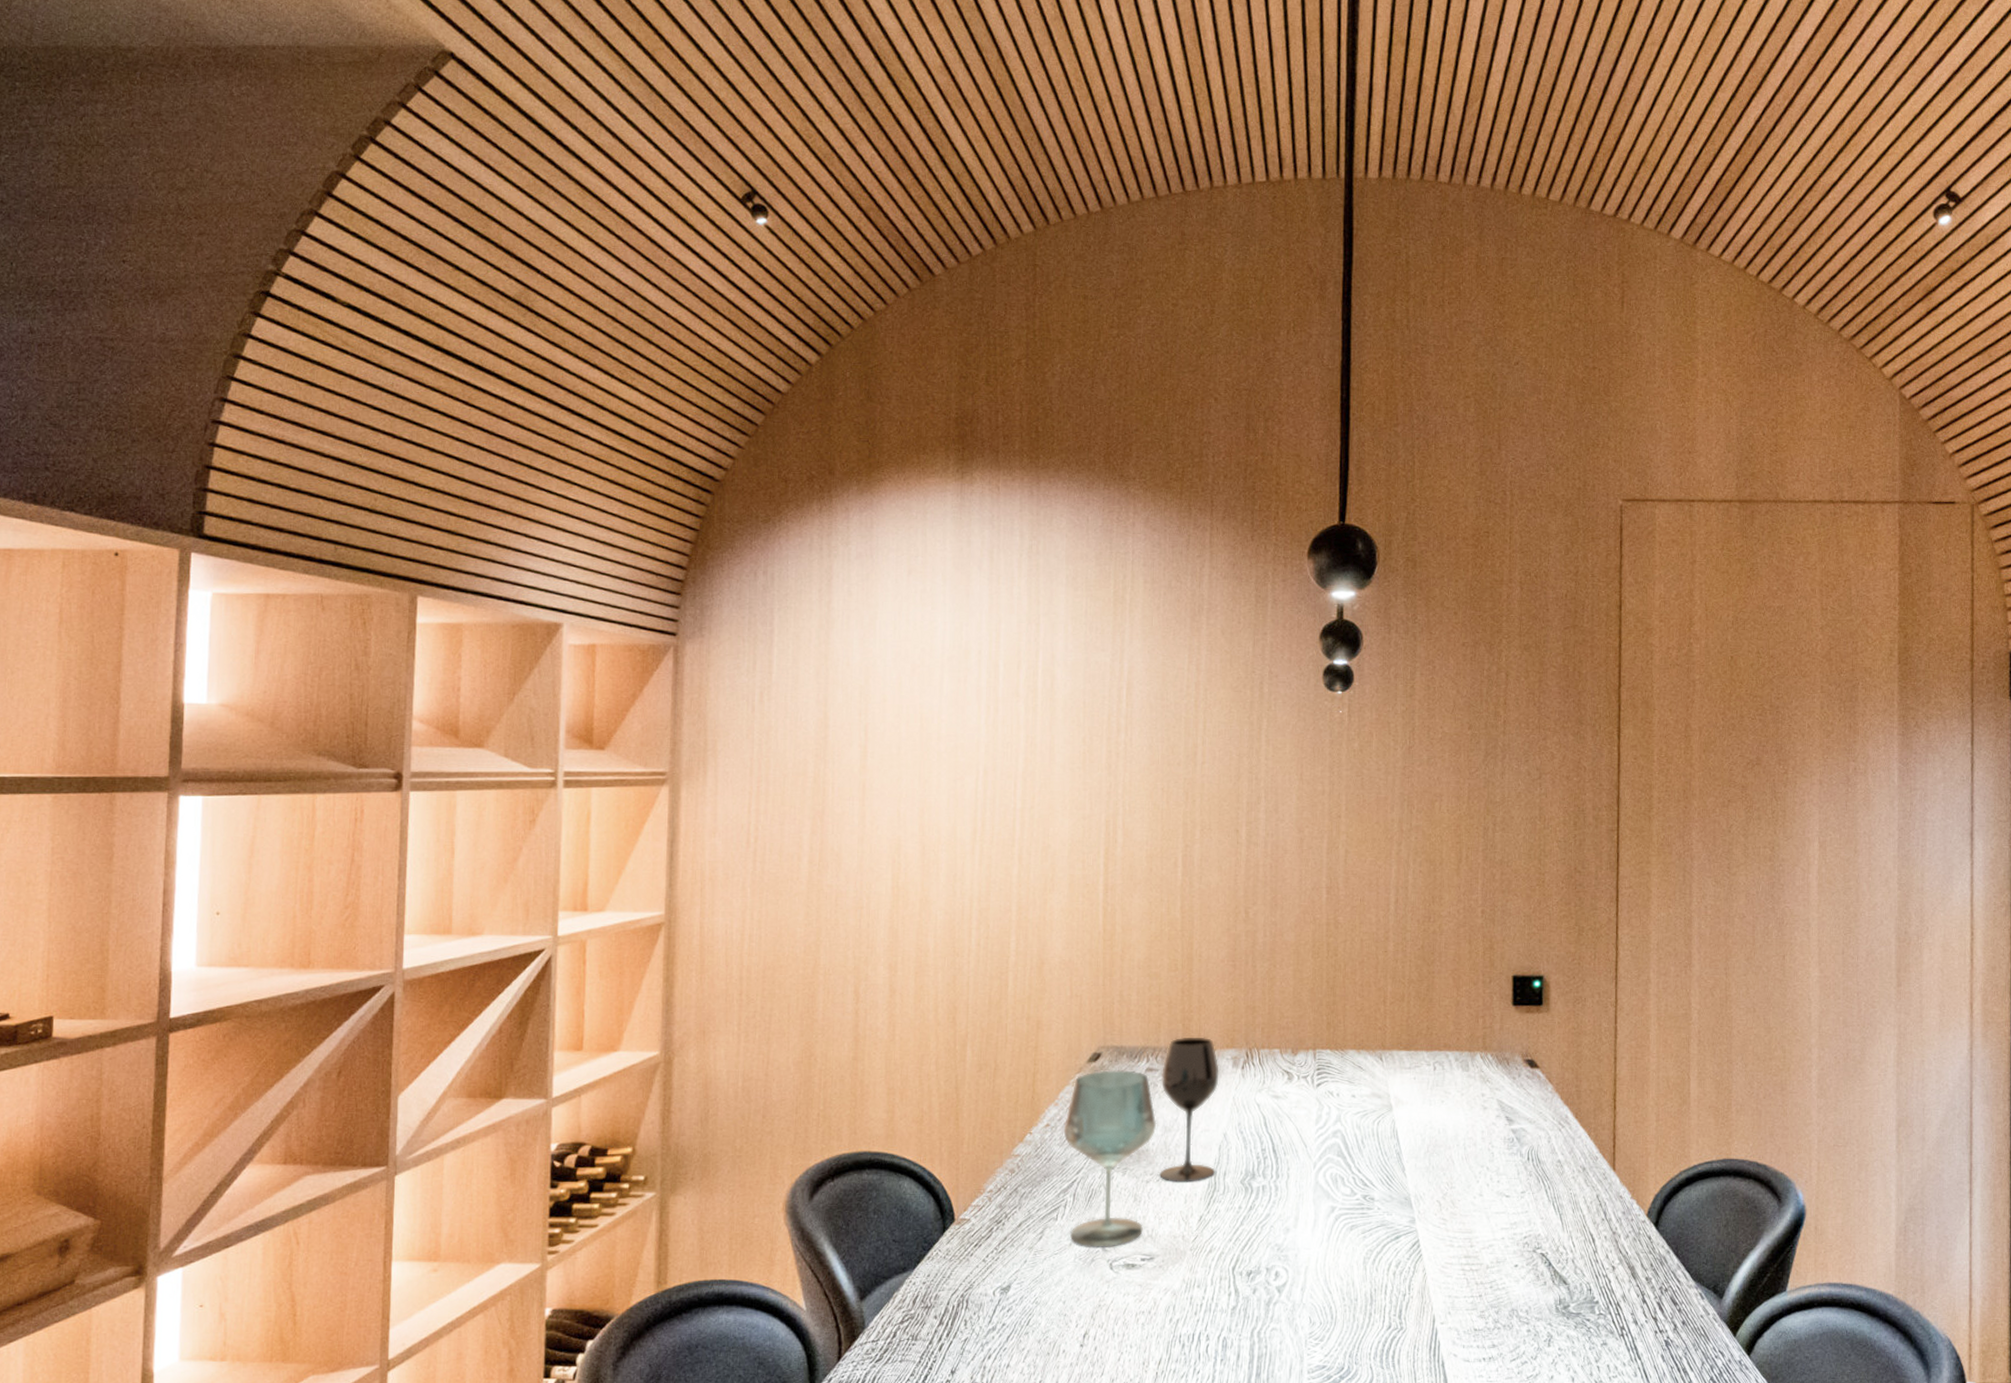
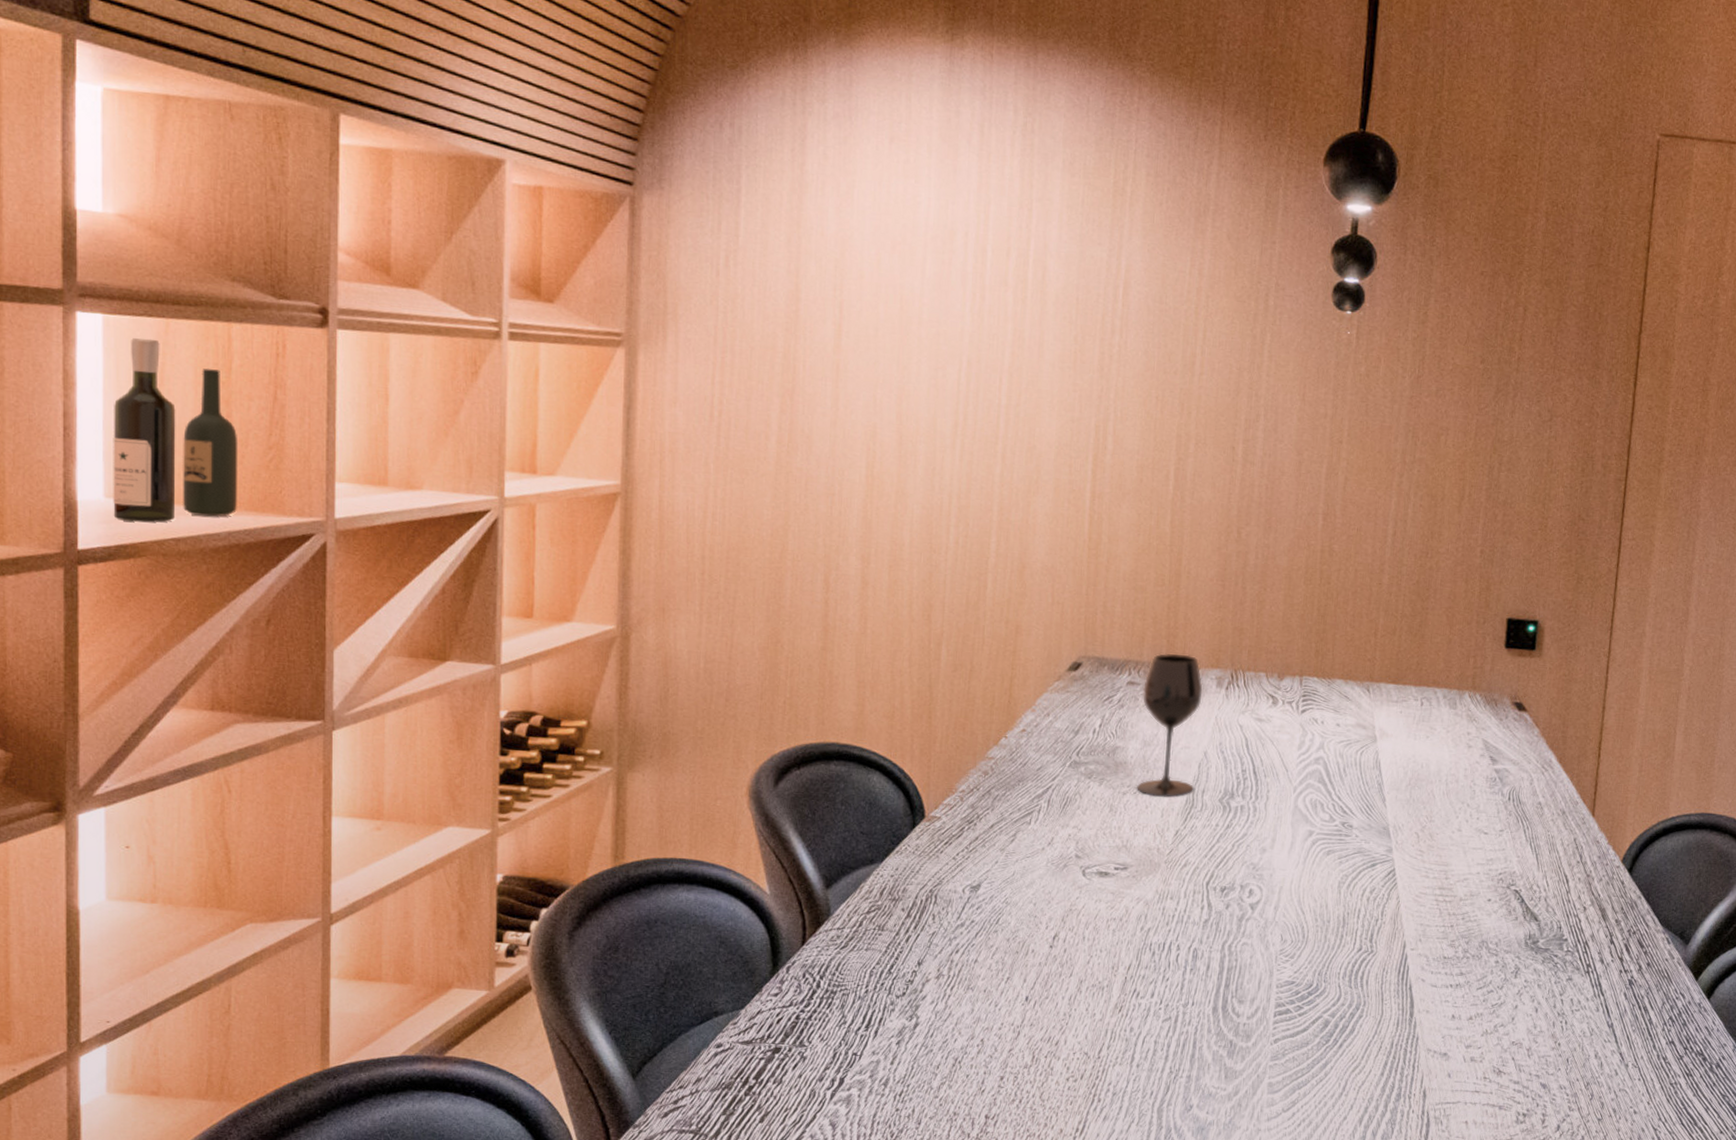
bottle: none [203,815,263,987] -> present [113,338,176,523]
wine bottle: none [266,838,318,977] -> present [183,368,238,517]
wine glass: present [1063,1070,1157,1247] -> none [1039,680,1137,854]

